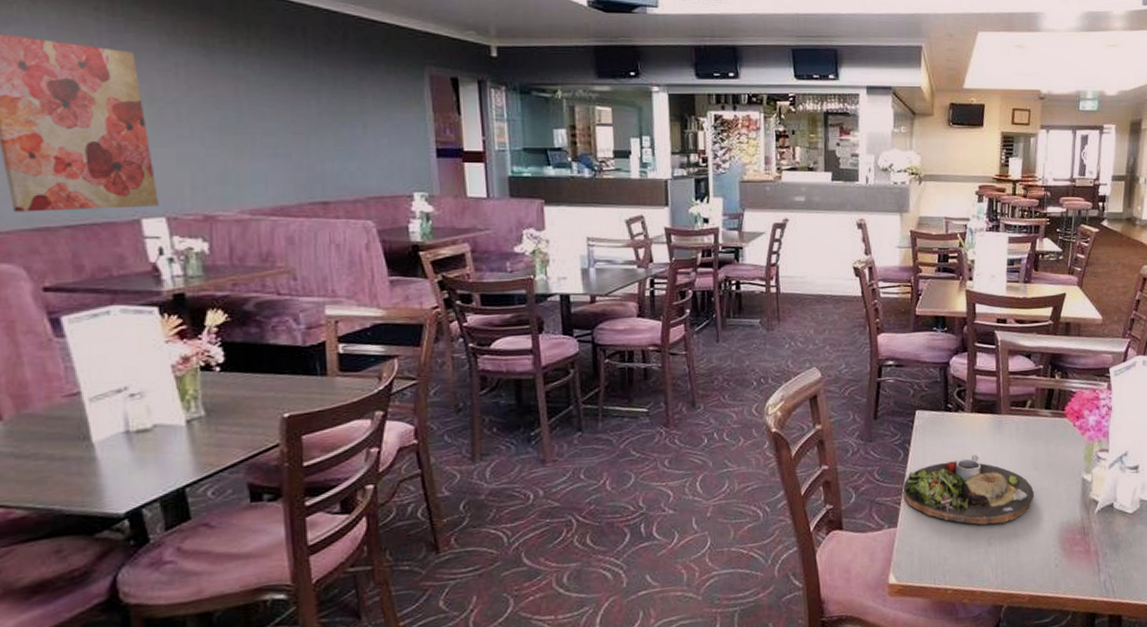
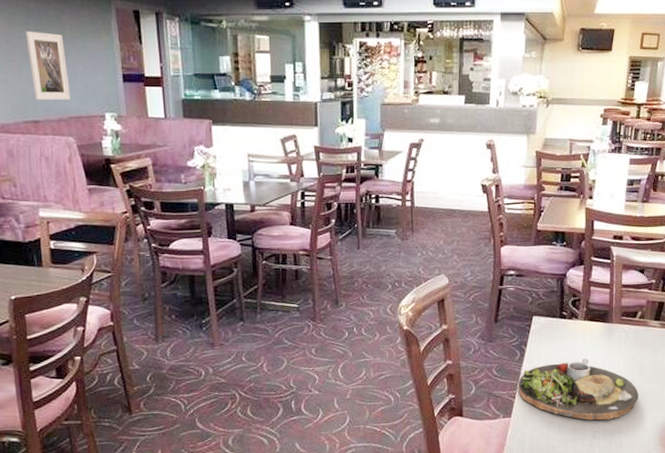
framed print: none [316,99,371,179] -> present [25,31,71,101]

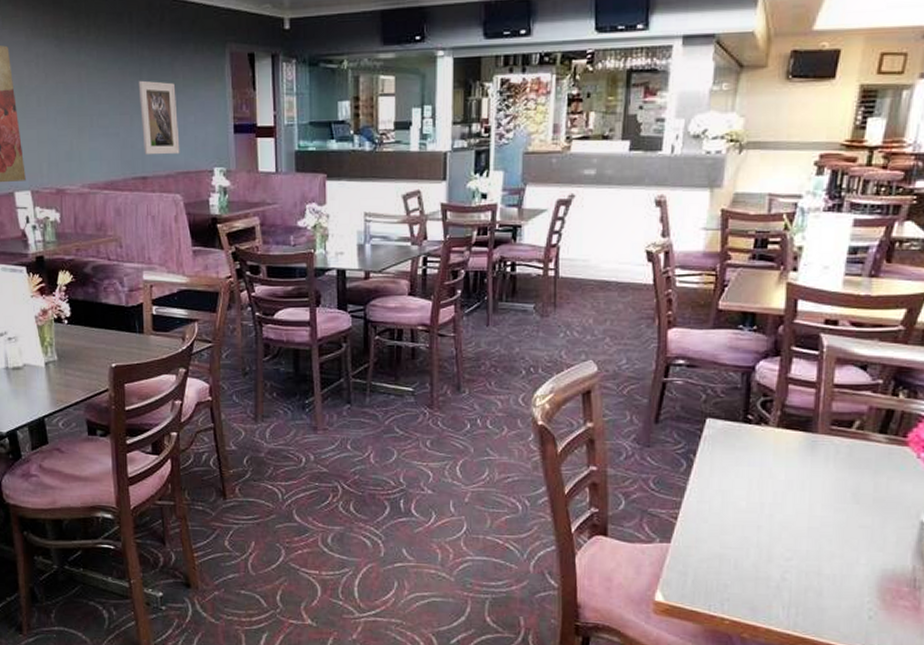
dinner plate: present [519,358,639,421] -> none [682,476,850,558]

